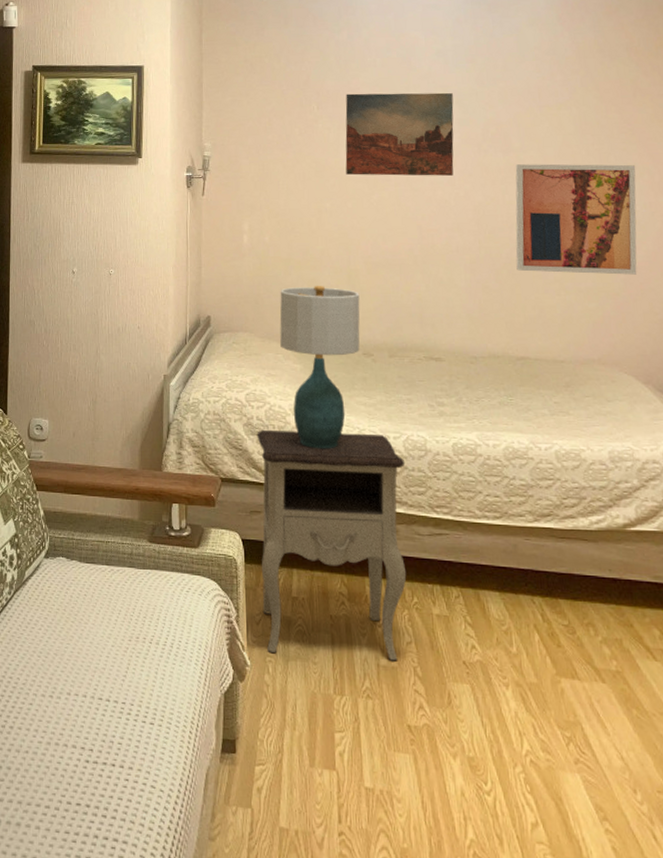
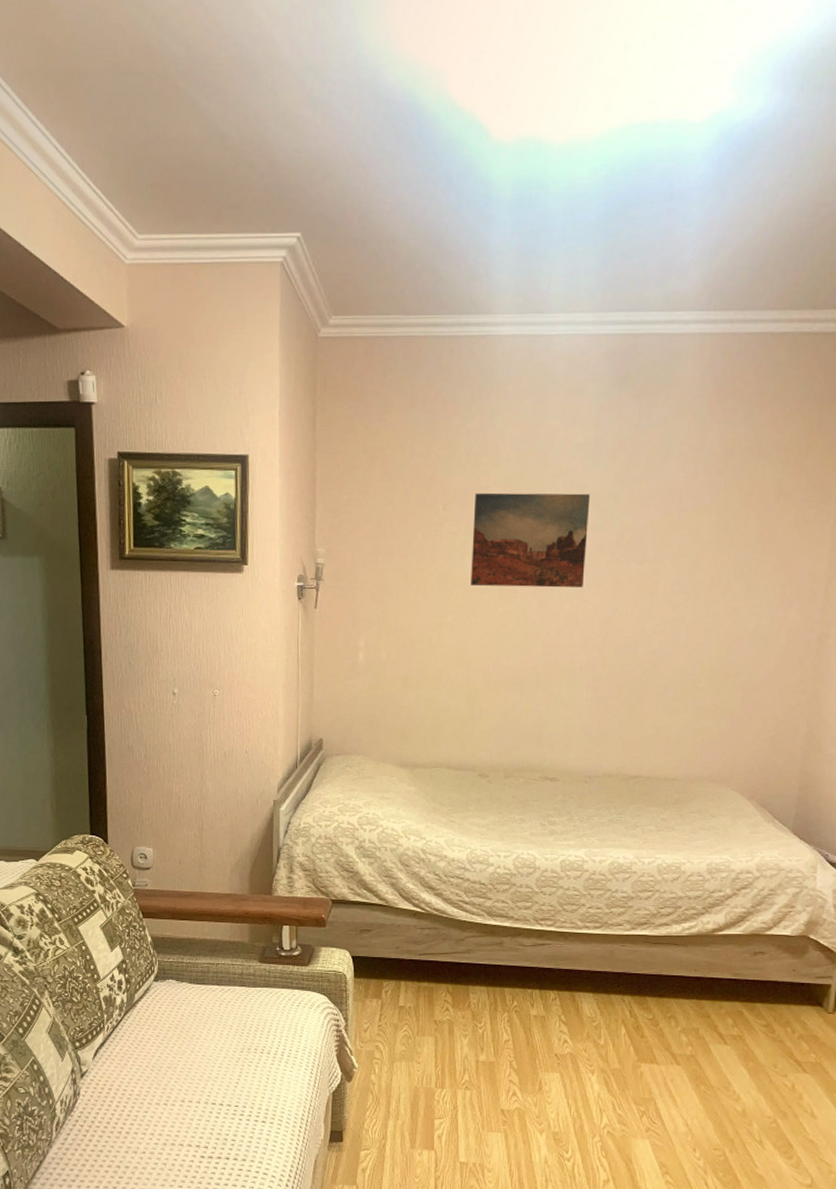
nightstand: present [257,429,407,661] -> none [368,852,514,1057]
table lamp: present [279,286,360,449] -> none [395,706,478,870]
wall art: present [515,164,637,275] -> none [638,575,769,692]

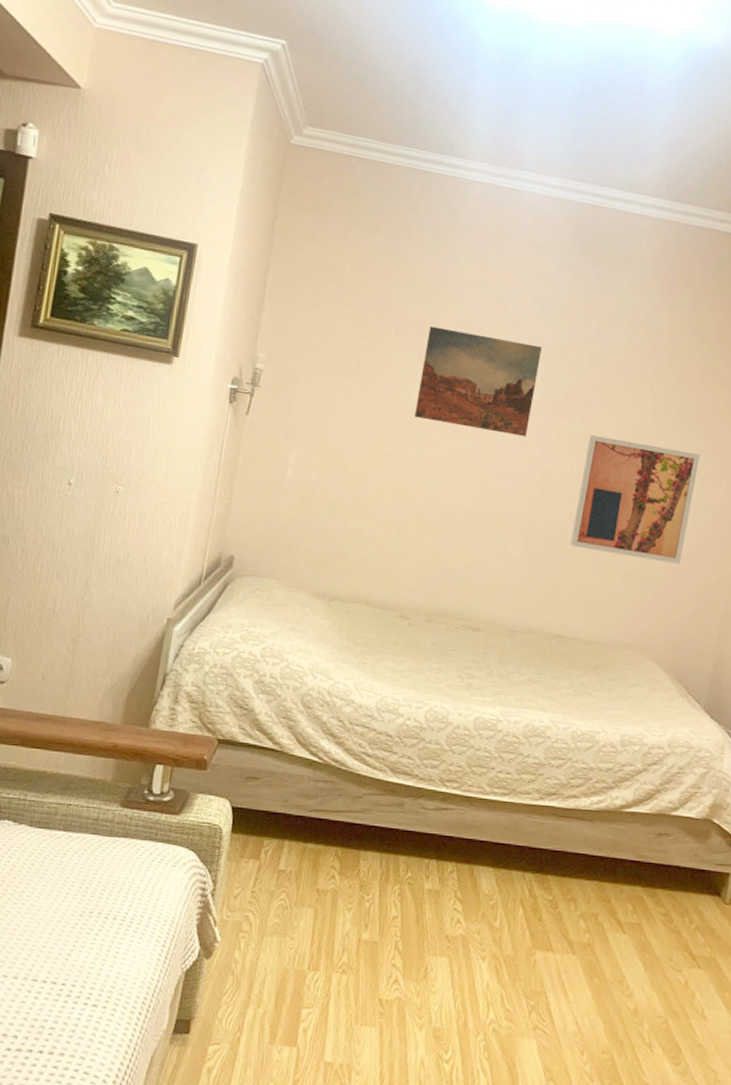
wall art: none [638,575,769,692] -> present [570,435,701,564]

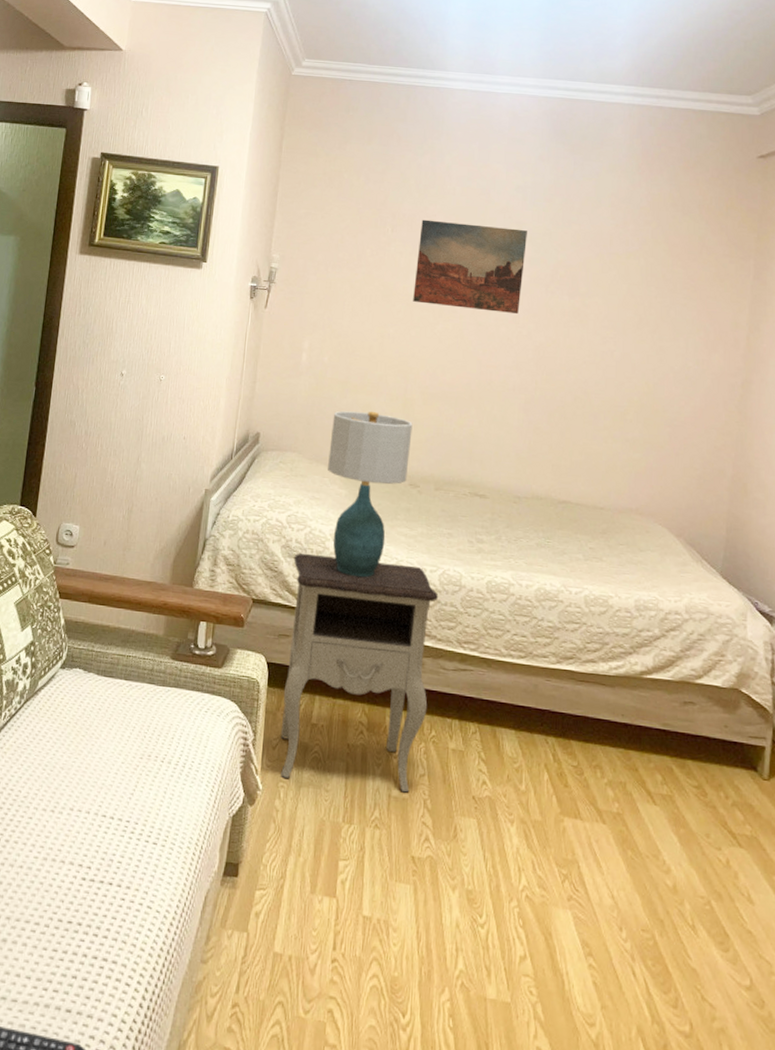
nightstand: none [242,688,424,936] -> present [280,552,439,793]
table lamp: none [310,534,407,715] -> present [328,411,413,578]
wall art: present [570,435,701,564] -> none [569,309,694,429]

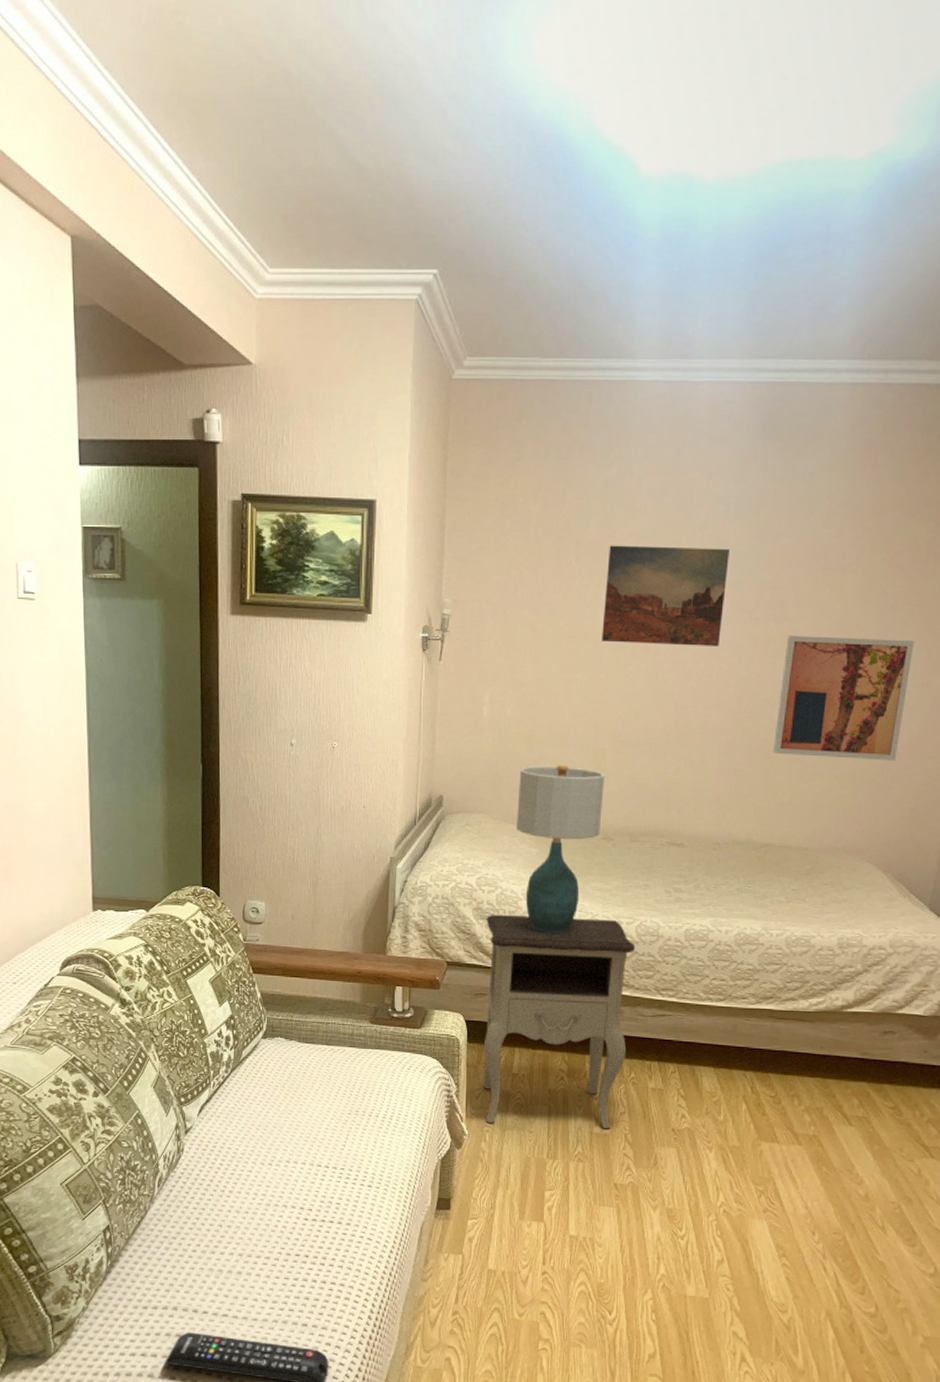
wall art: none [569,309,694,429] -> present [773,636,915,761]

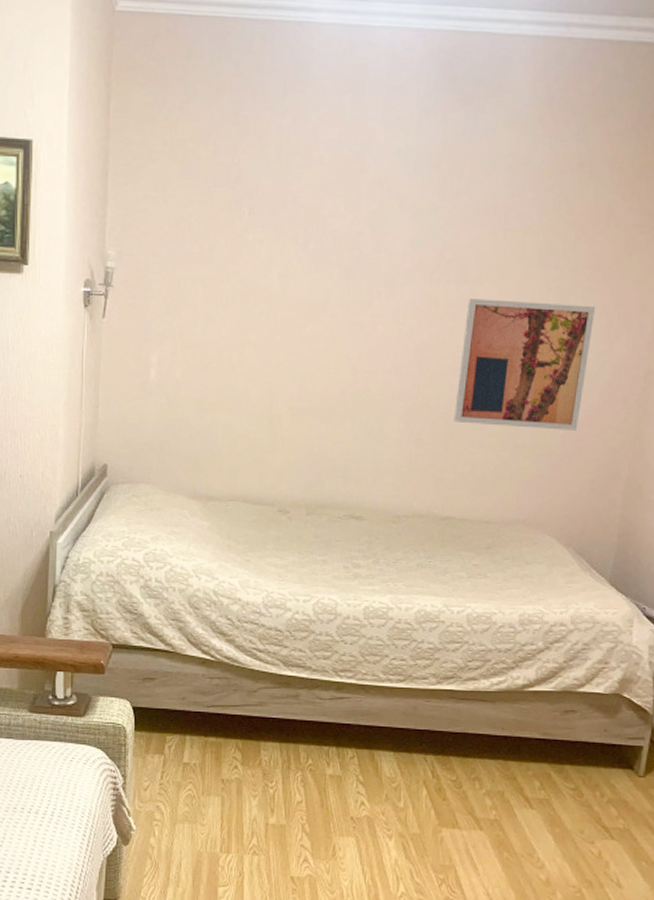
nightstand: present [482,914,636,1129] -> none [151,592,313,820]
table lamp: present [517,765,605,934] -> none [187,433,280,613]
wall art: present [602,545,729,646] -> none [276,197,409,308]

